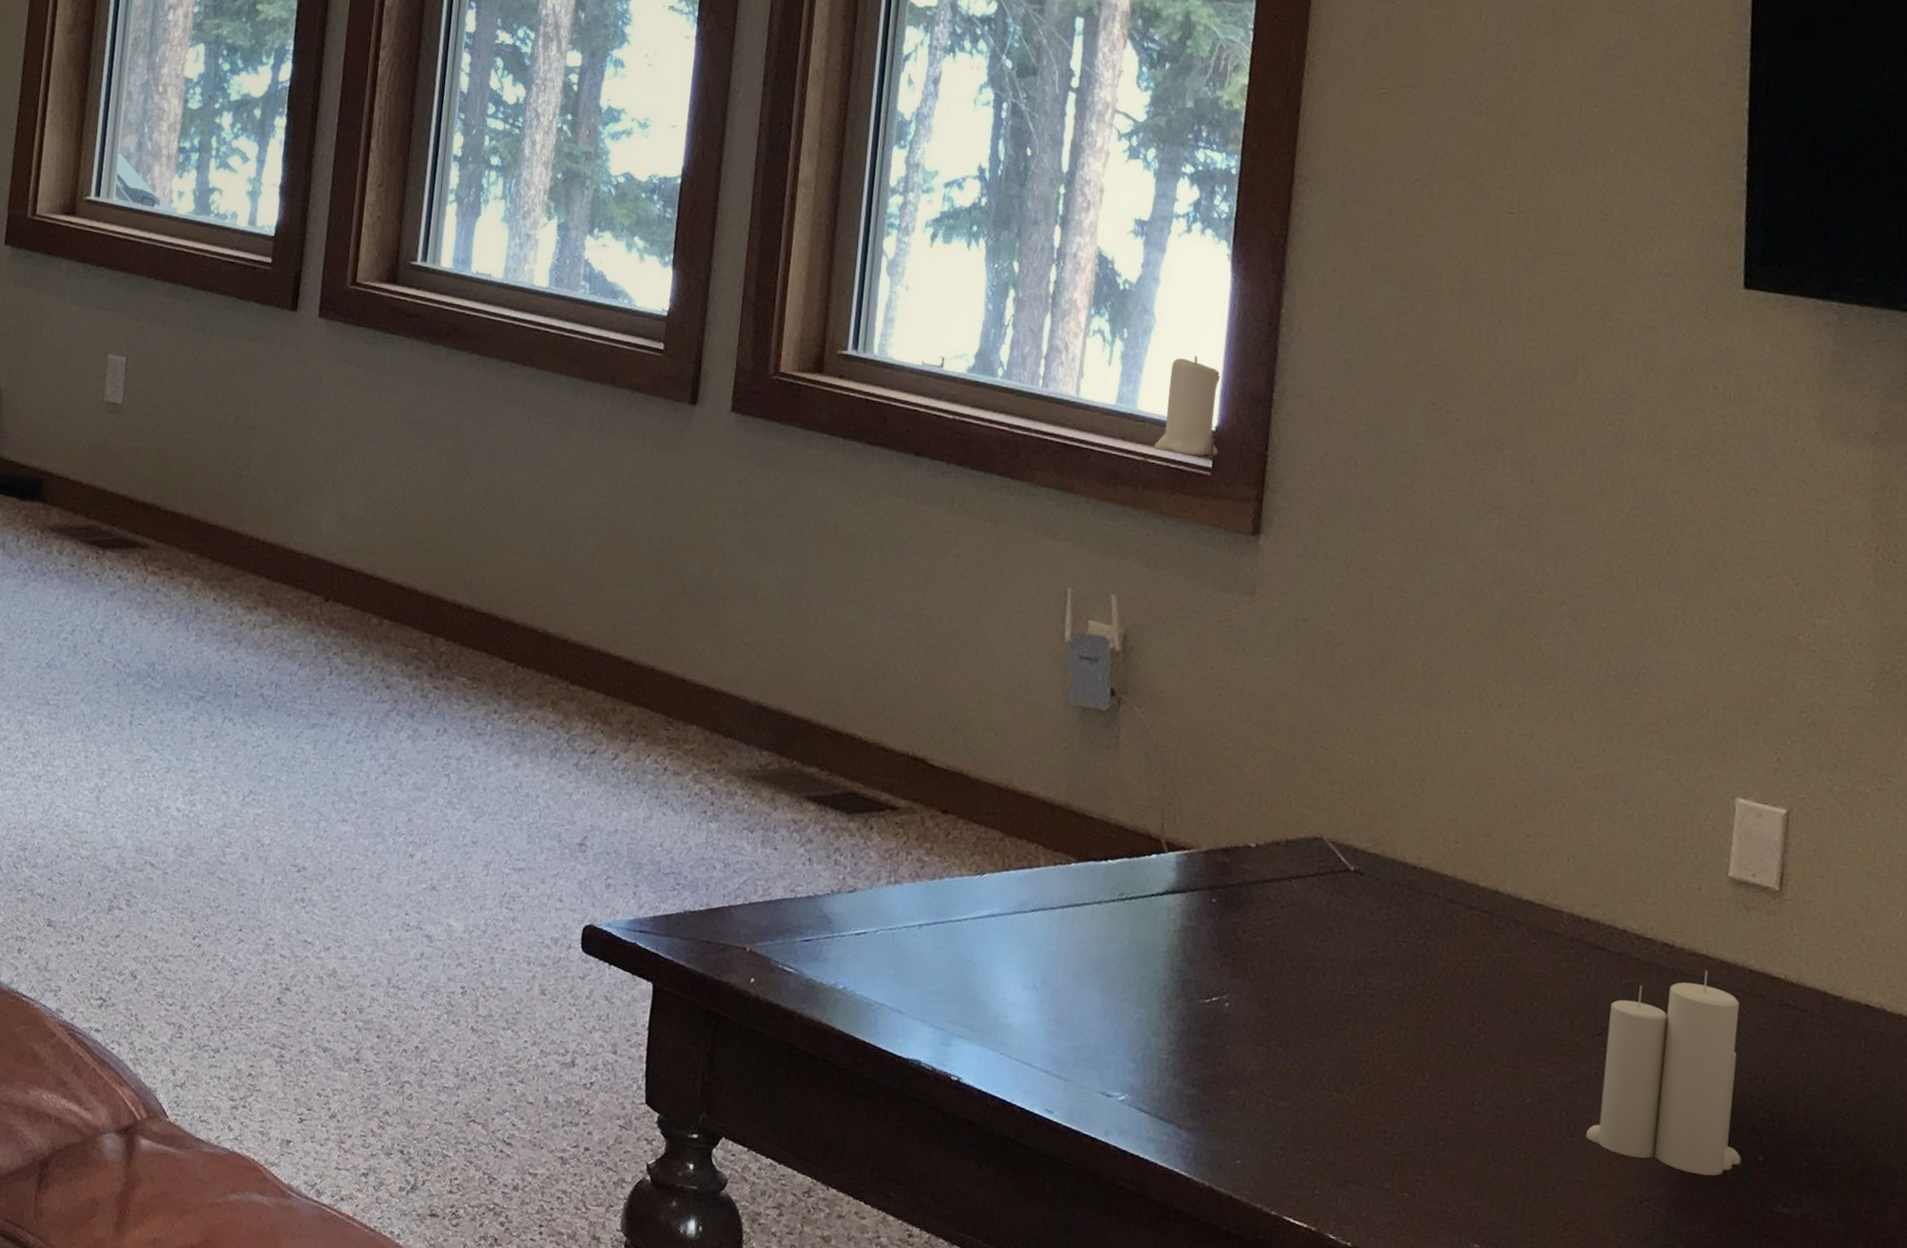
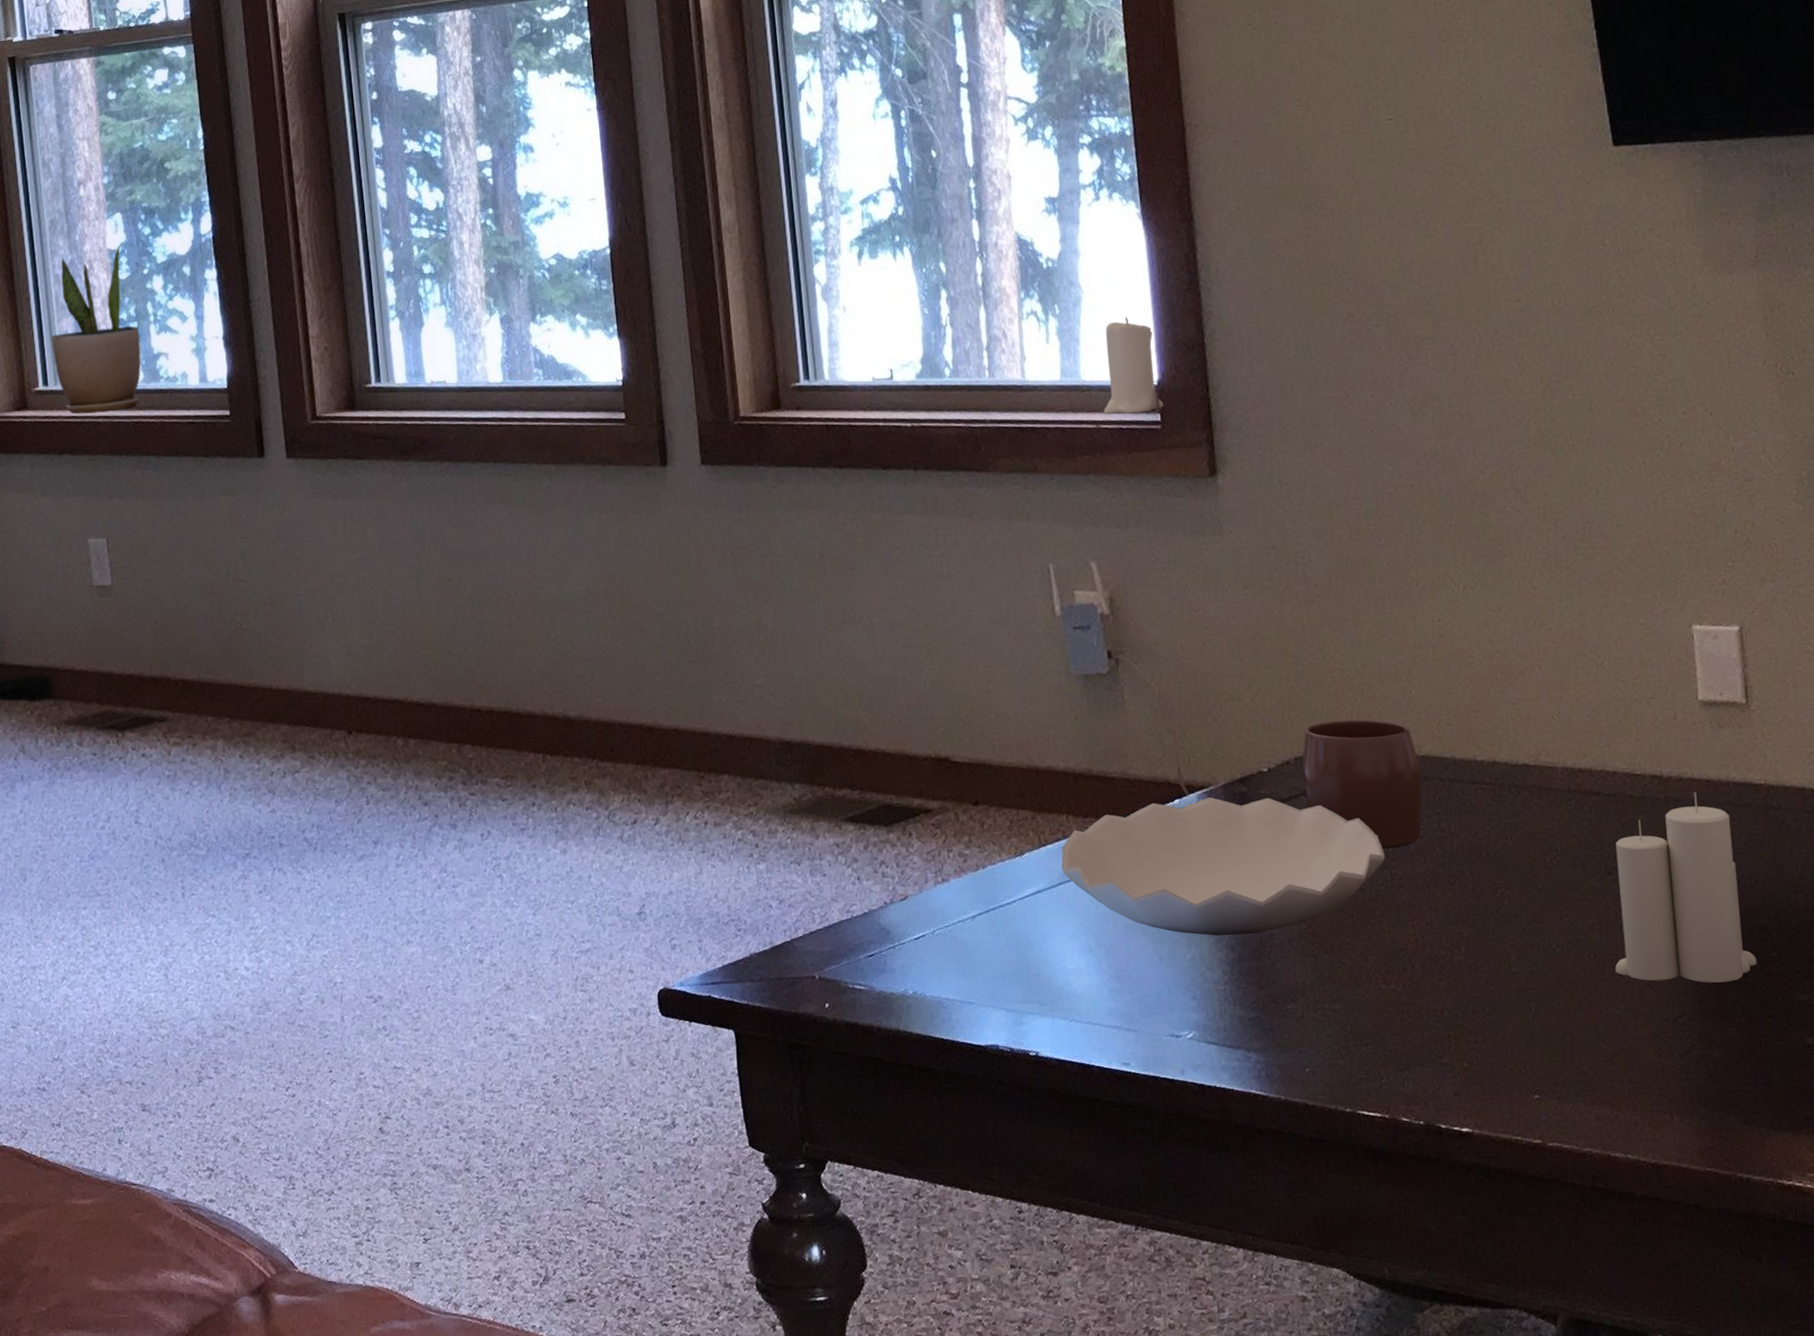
potted plant: none [110,74,200,237] -> present [51,243,141,415]
decorative bowl: none [1021,852,1363,1012] -> present [1061,797,1385,936]
mug: none [1290,810,1417,956] -> present [1302,720,1422,849]

